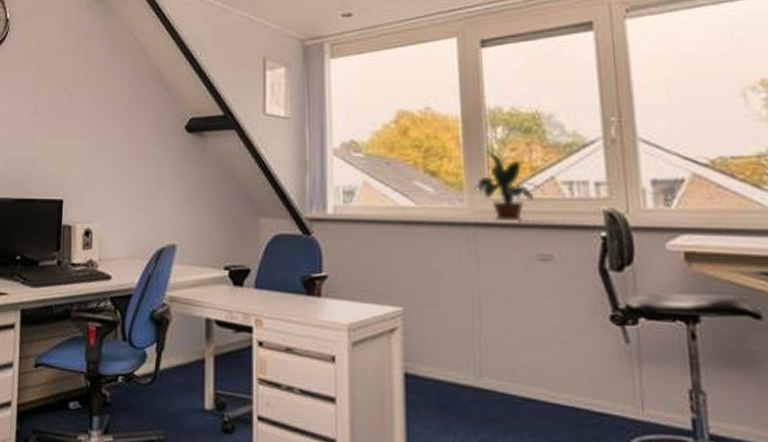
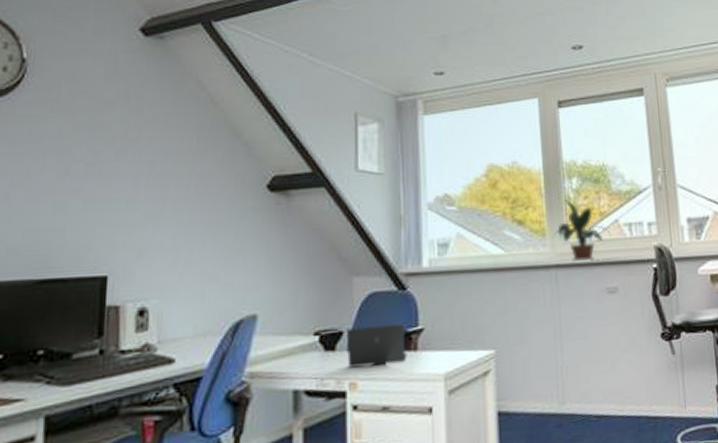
laptop: none [253,267,311,307] -> present [346,324,407,368]

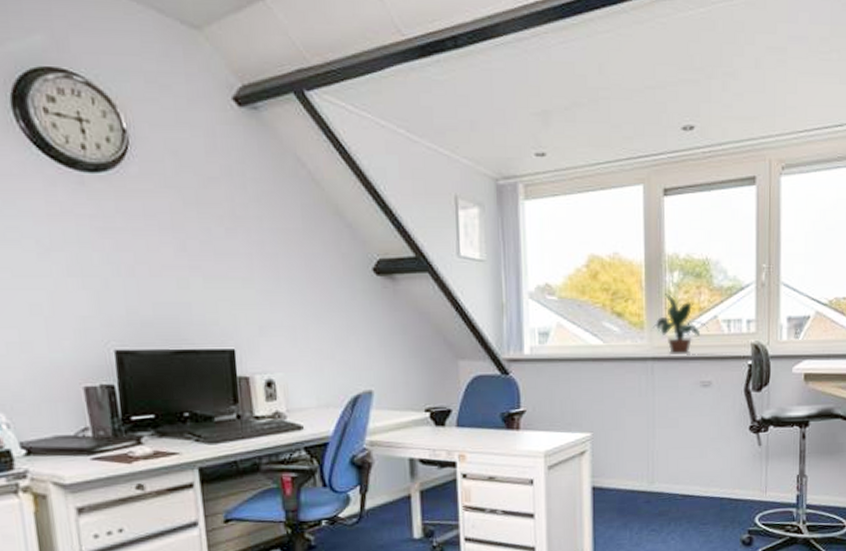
laptop: present [346,324,407,368] -> none [454,405,510,442]

